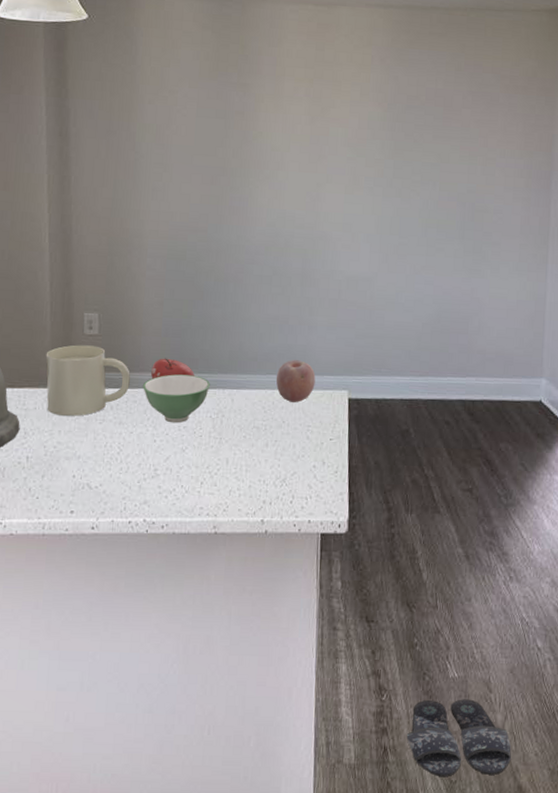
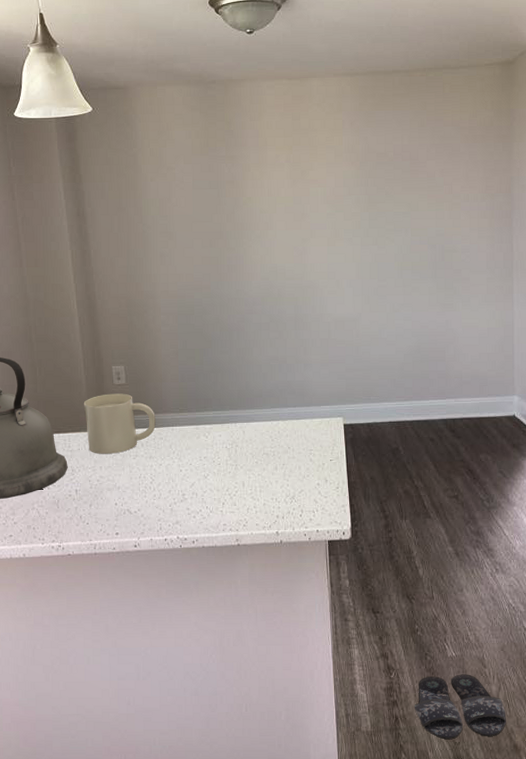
bowl: present [142,374,211,423] -> none [166,413,224,455]
fruit: present [151,358,194,379] -> none [173,400,209,419]
fruit: present [275,360,316,402] -> none [279,394,314,430]

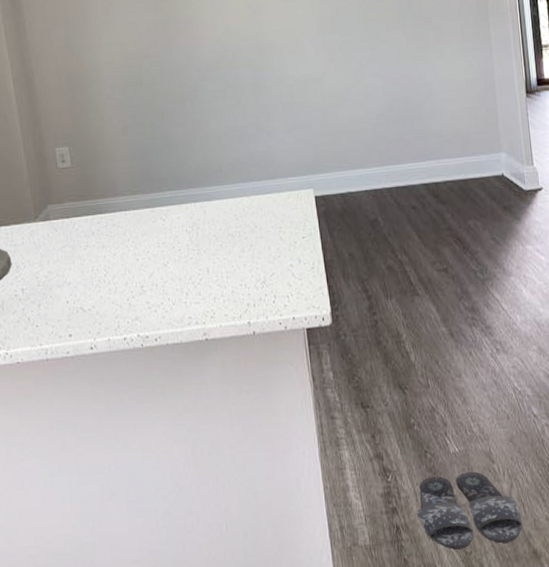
mug: present [83,393,156,454] -> none [25,177,107,247]

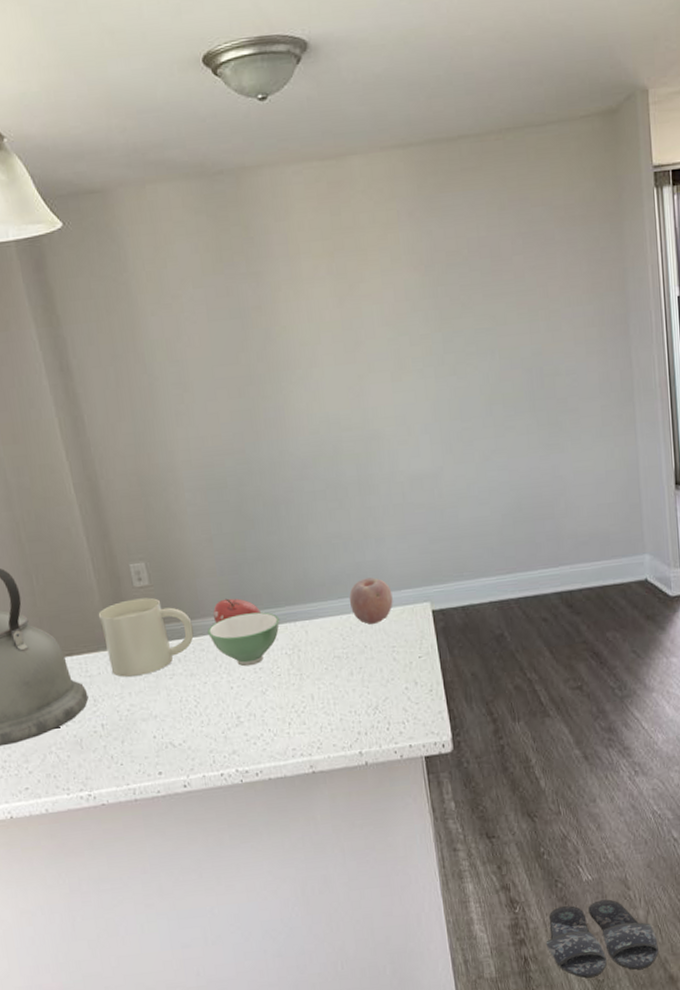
mug: none [25,177,107,247] -> present [98,597,194,677]
bowl: none [118,193,182,241] -> present [207,612,280,667]
fruit: none [125,180,166,202] -> present [213,598,261,624]
fruit: none [242,166,281,207] -> present [349,577,393,625]

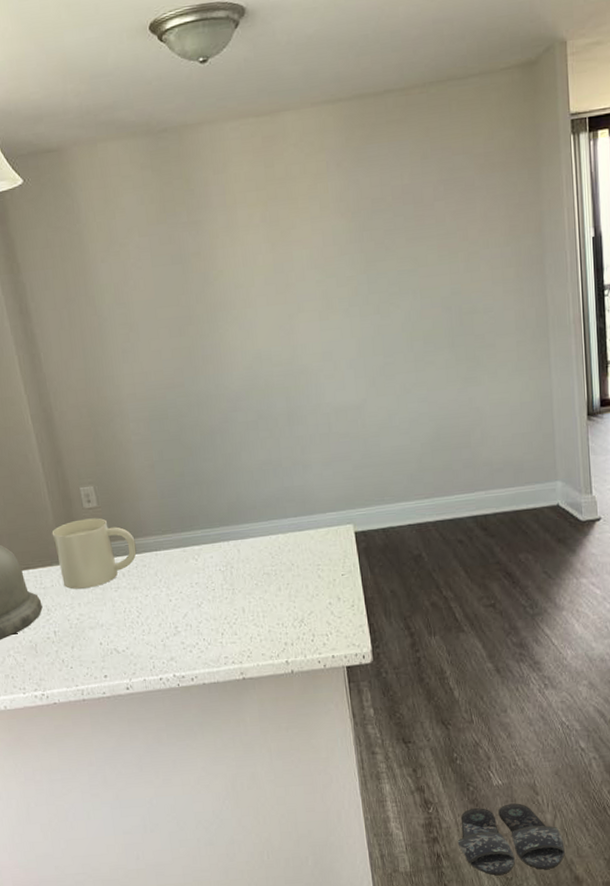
bowl: present [207,612,280,667] -> none [148,532,215,581]
fruit: present [213,598,261,624] -> none [154,519,197,542]
fruit: present [349,577,393,625] -> none [278,501,319,544]

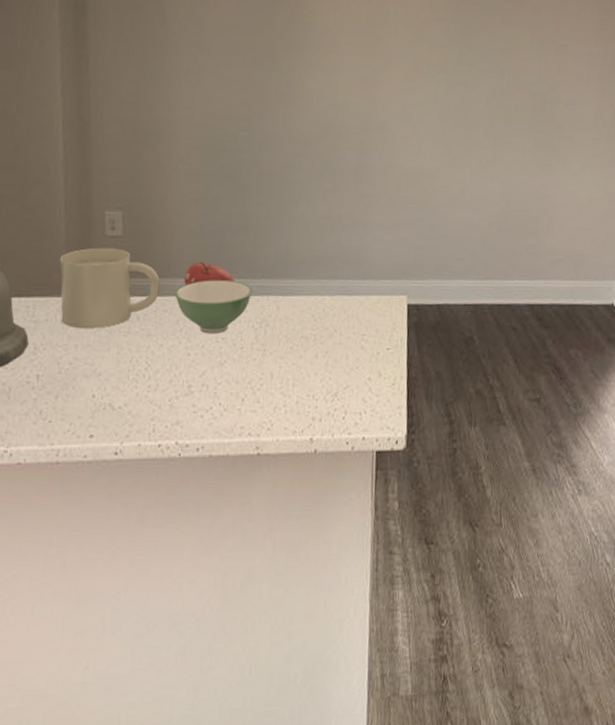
bowl: none [148,532,215,581] -> present [173,280,253,335]
fruit: none [154,519,197,542] -> present [184,262,235,286]
slippers: present [457,803,565,876] -> none [467,620,578,703]

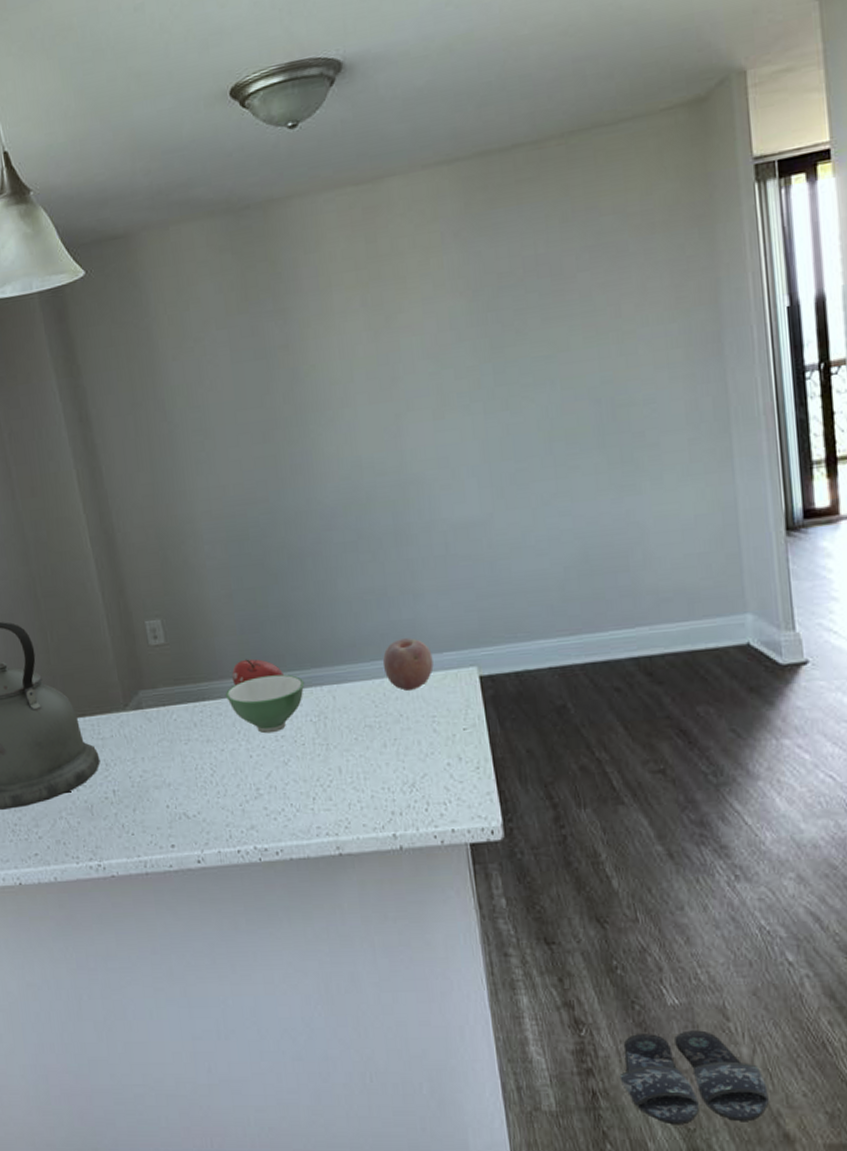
mug: present [59,247,160,328] -> none [112,656,211,741]
fruit: none [327,263,371,309] -> present [382,638,434,691]
slippers: none [467,620,578,703] -> present [619,1030,769,1125]

